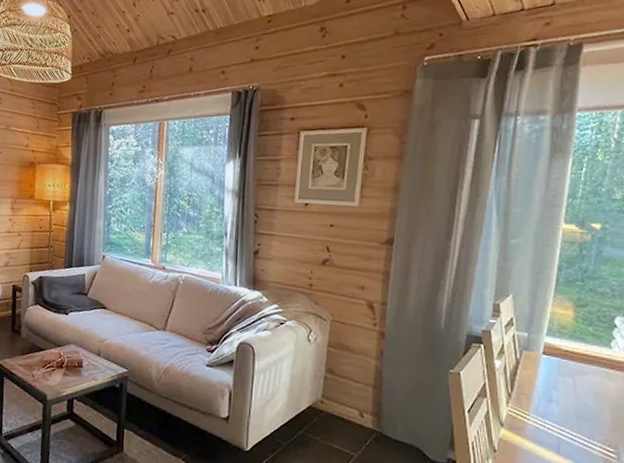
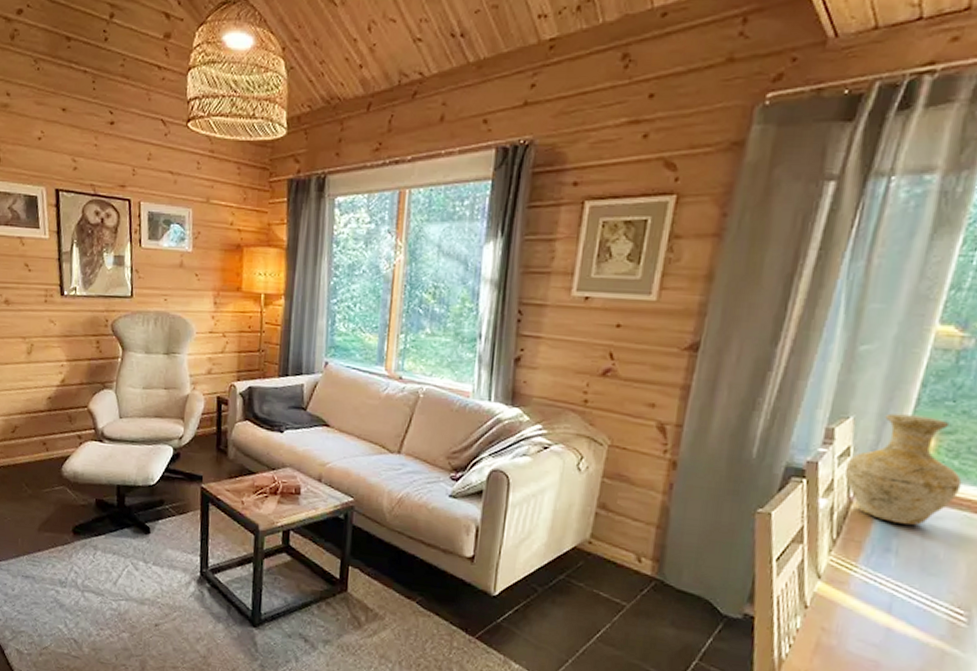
vase: none [512,291,597,380] -> present [845,413,962,525]

